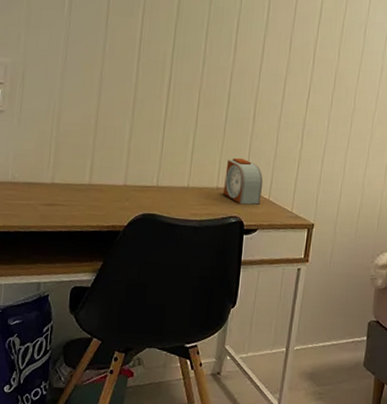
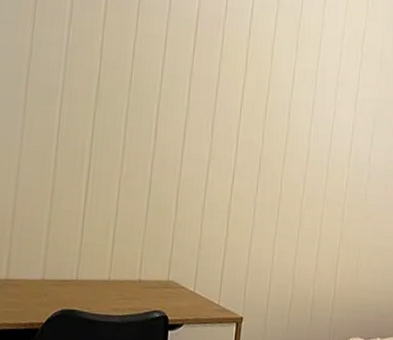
alarm clock: present [223,157,264,205] -> none [146,248,188,298]

